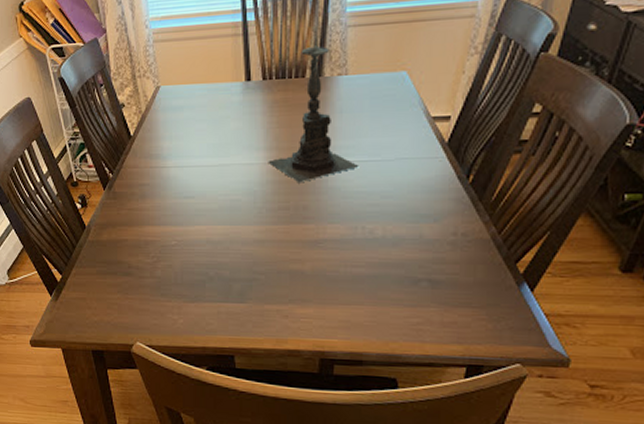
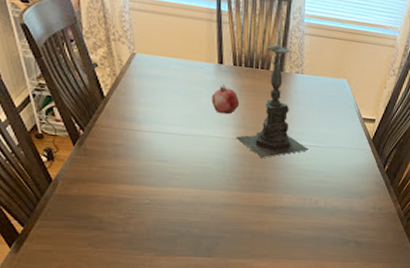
fruit: none [239,104,271,137] -> present [212,84,240,115]

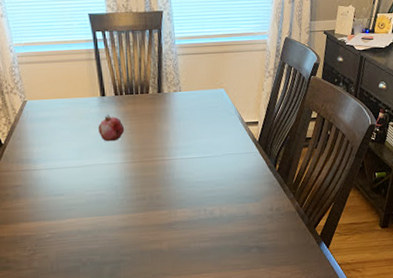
candle holder: present [236,28,309,159] -> none [125,54,197,178]

